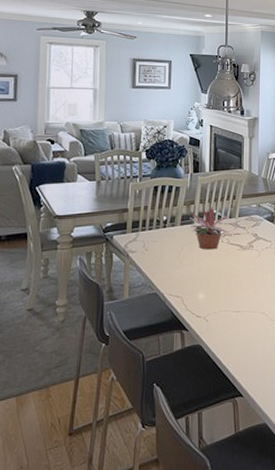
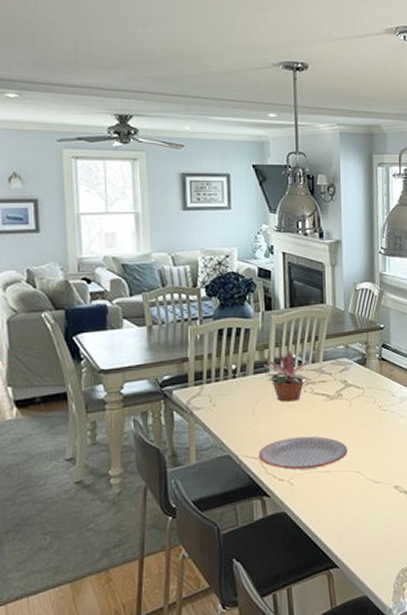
plate: none [180,280,255,309] -> present [258,436,347,470]

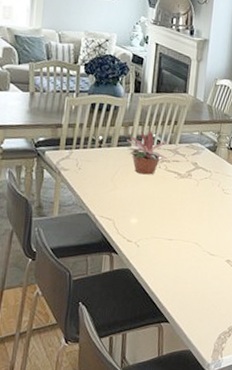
plate: present [258,436,347,470] -> none [112,205,190,235]

